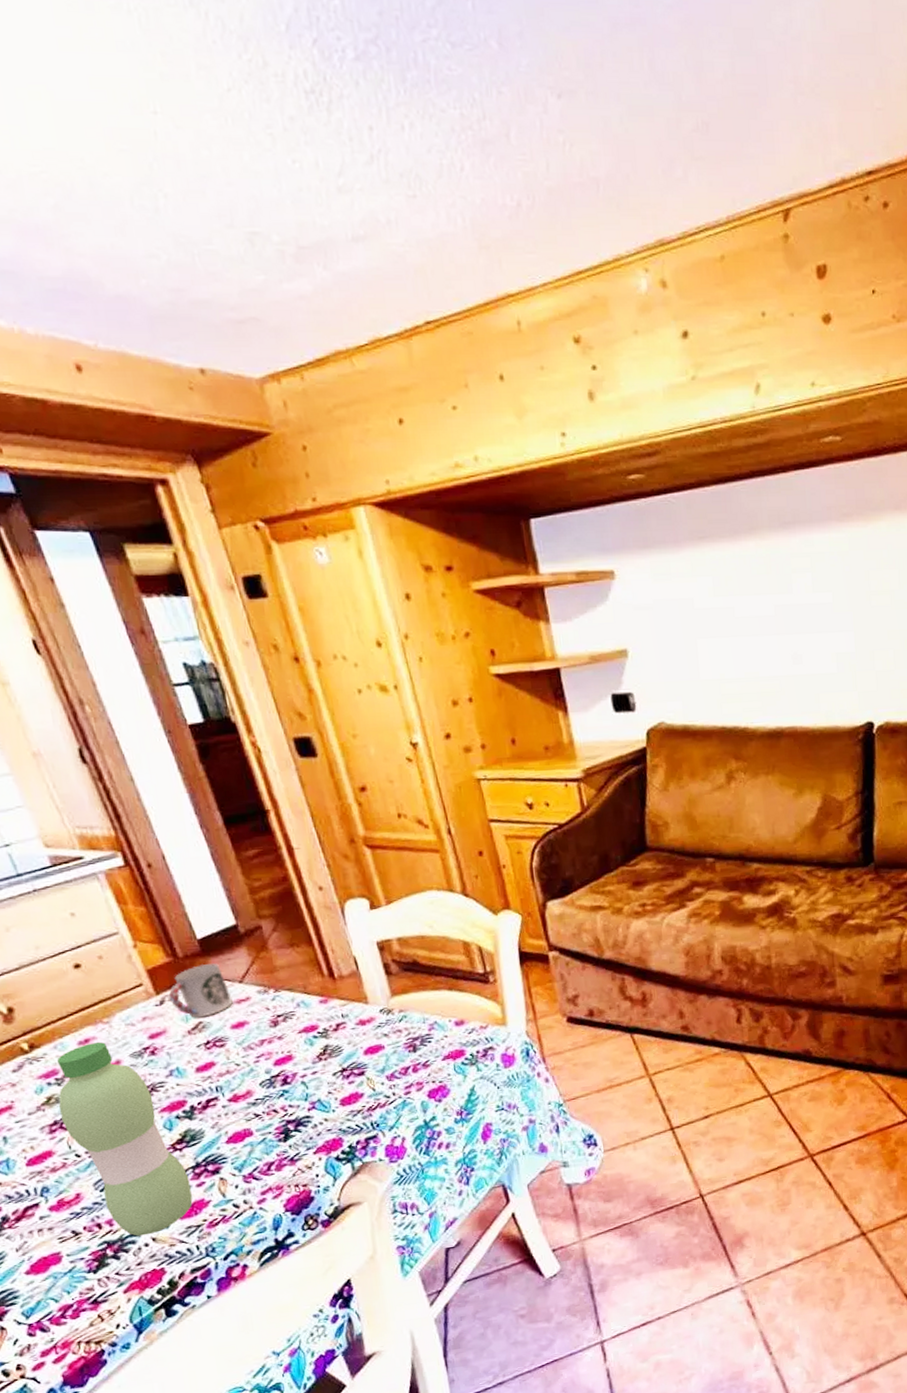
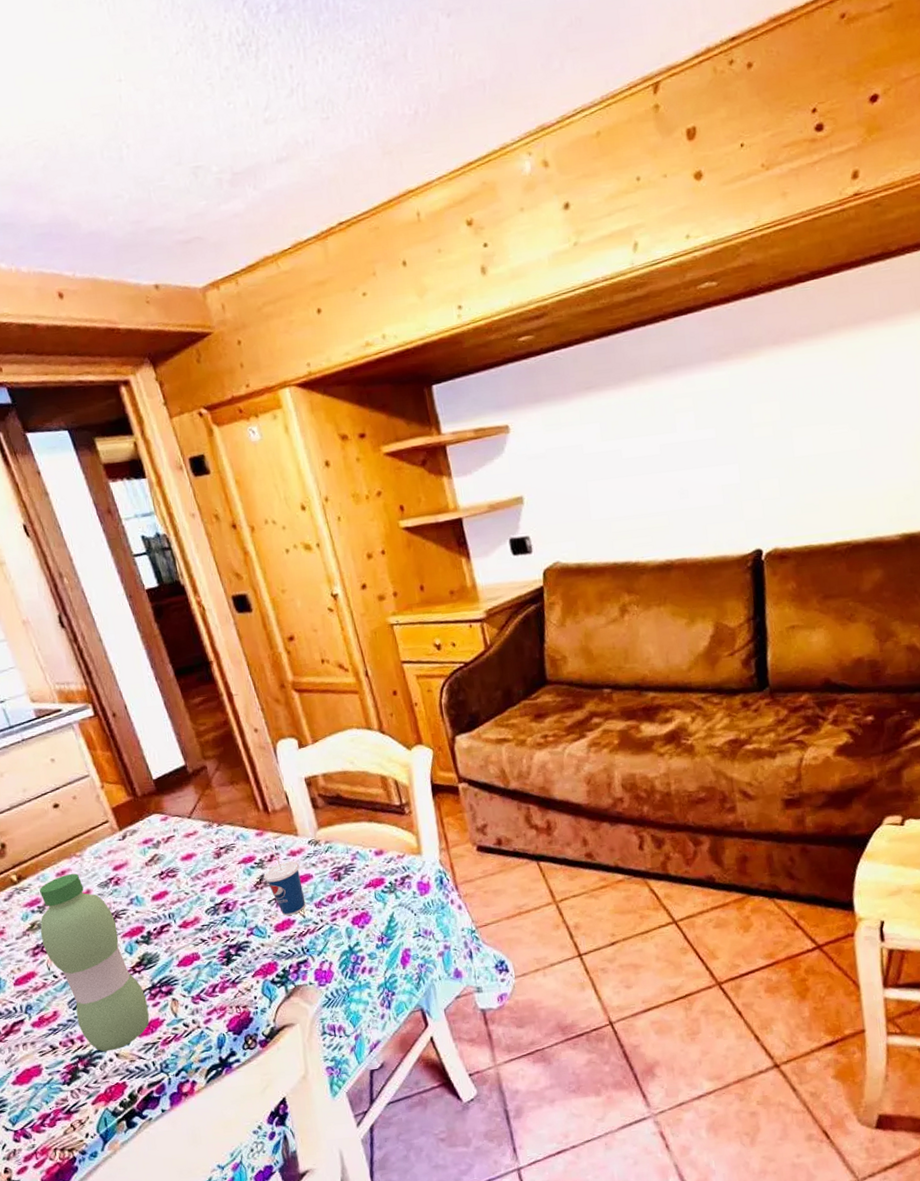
cup: present [169,963,233,1018] -> none [130,801,183,851]
cup: none [328,1015,376,1089] -> present [264,846,306,916]

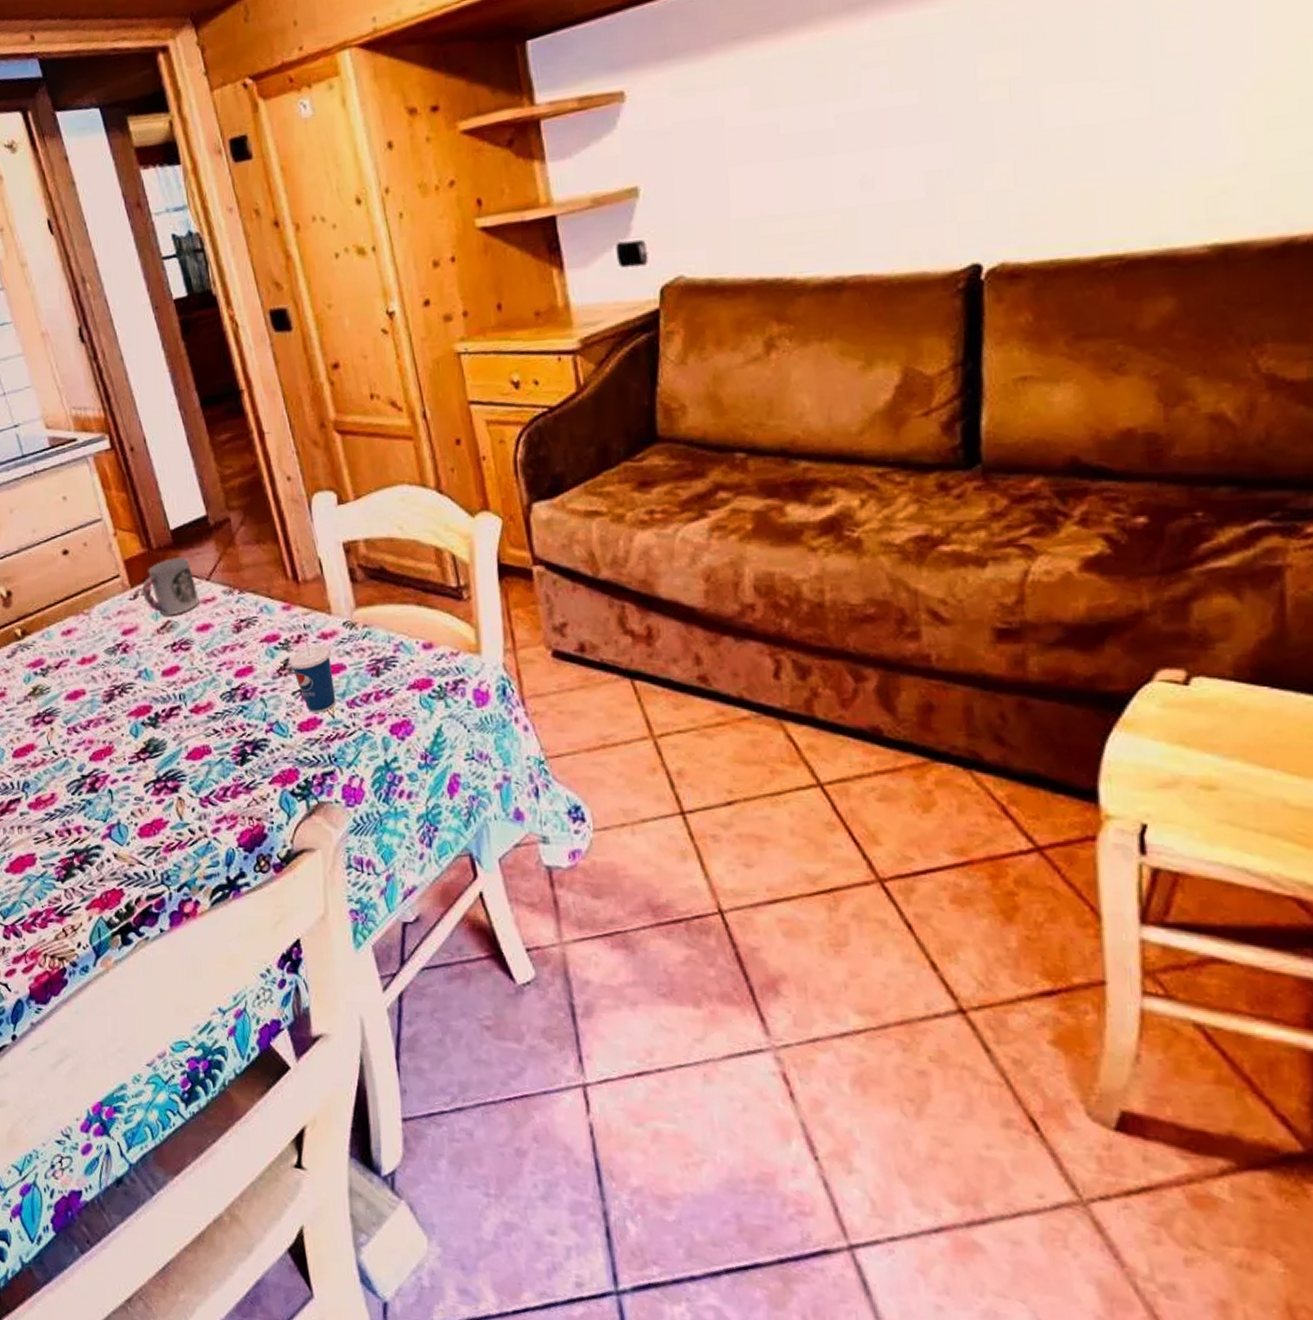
water bottle: present [40,873,149,1052] -> none [42,633,152,850]
cup: none [130,801,183,851] -> present [142,558,199,616]

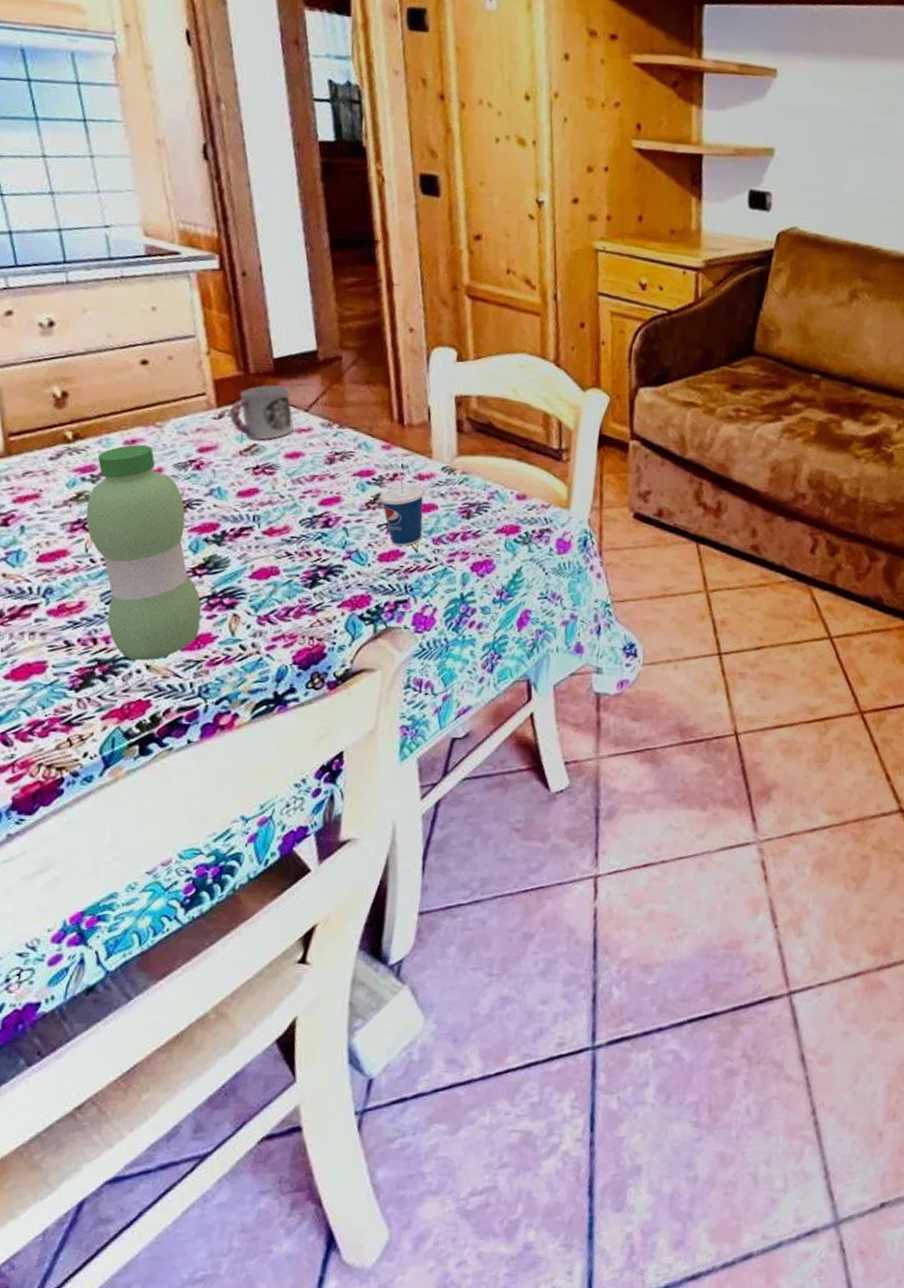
water bottle: none [42,633,152,850] -> present [86,444,202,661]

